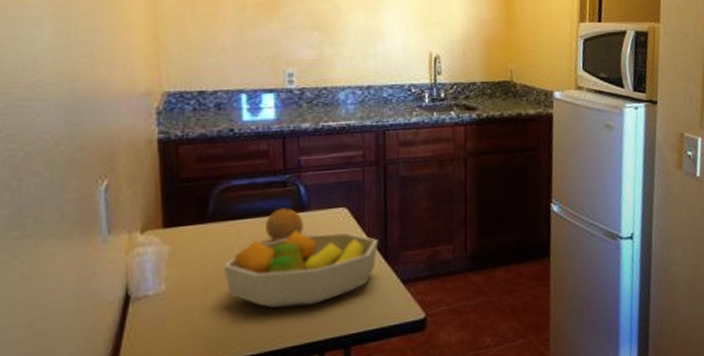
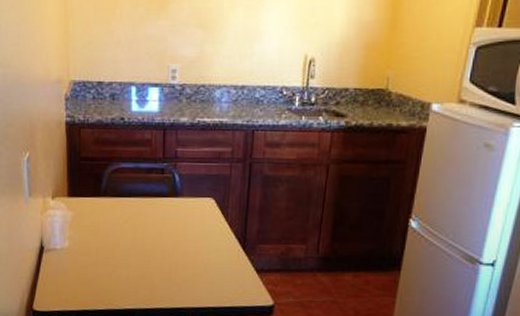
fruit bowl: present [223,230,379,309] -> none [111,212,239,277]
fruit: present [266,208,304,242] -> none [145,192,176,220]

